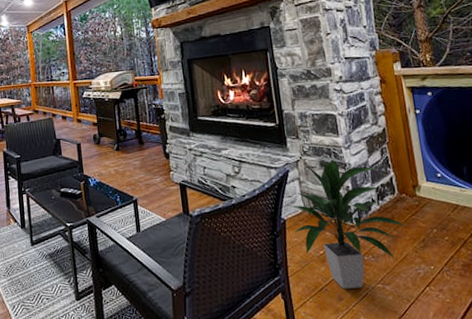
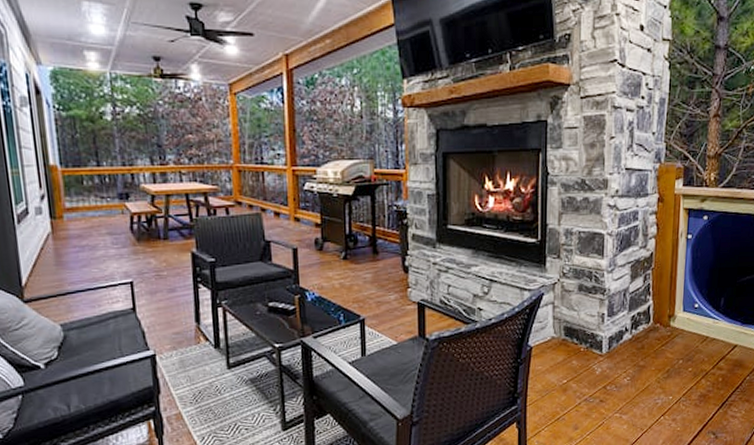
indoor plant: present [291,159,406,289] -> none [538,283,654,419]

